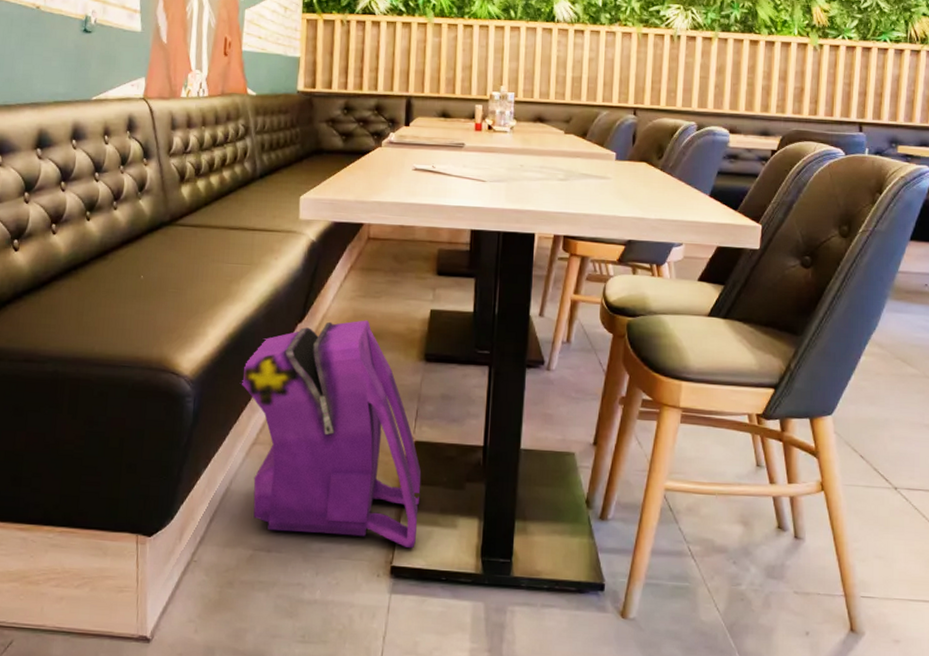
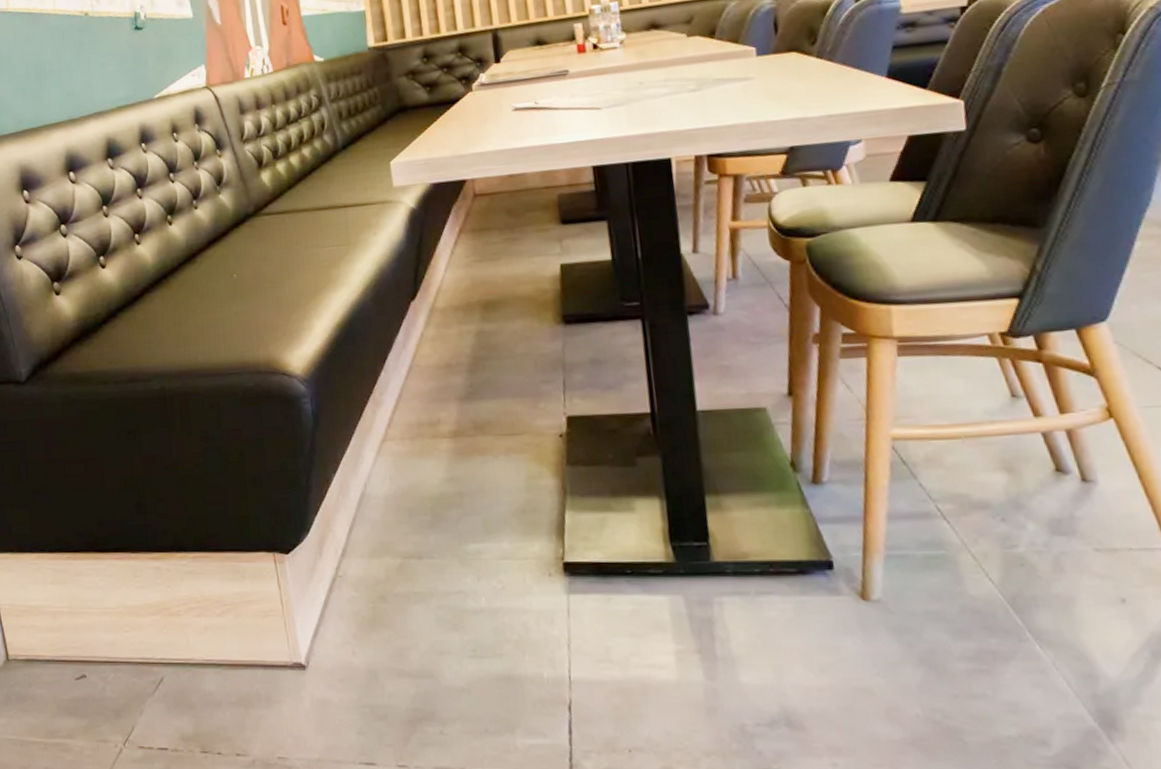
backpack: present [239,320,422,548] -> none [357,287,588,539]

